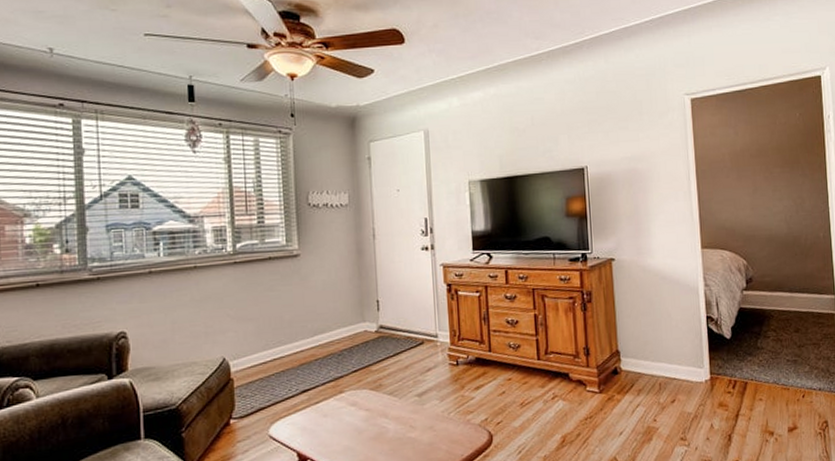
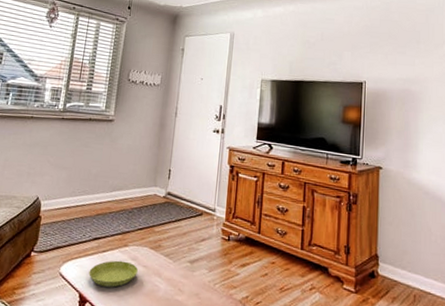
saucer: none [303,408,360,440] -> present [88,260,138,288]

